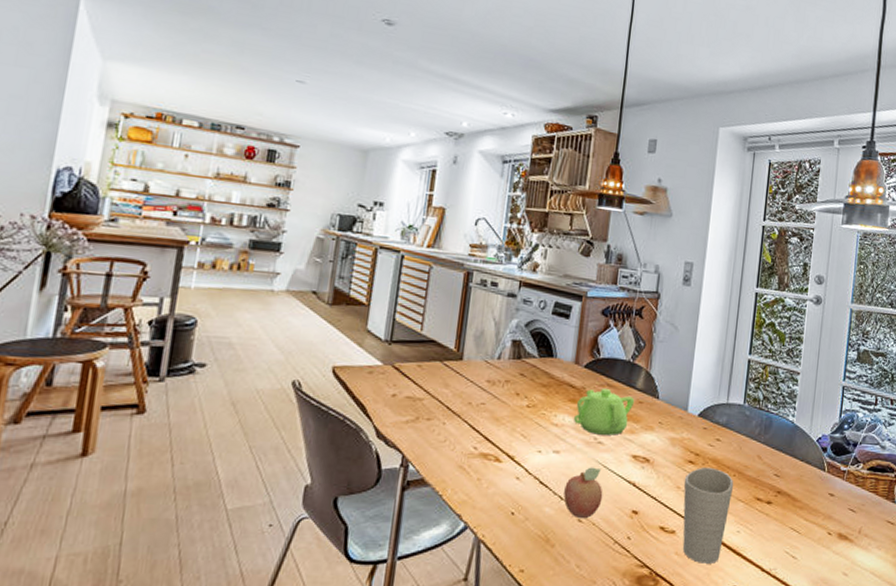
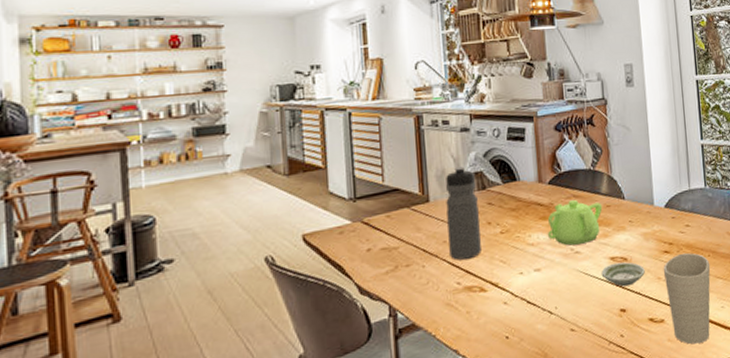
water bottle: none [472,331,513,426] -> present [445,166,481,260]
fruit: present [563,467,603,519] -> none [552,276,590,329]
saucer: none [620,462,666,489] -> present [601,262,645,287]

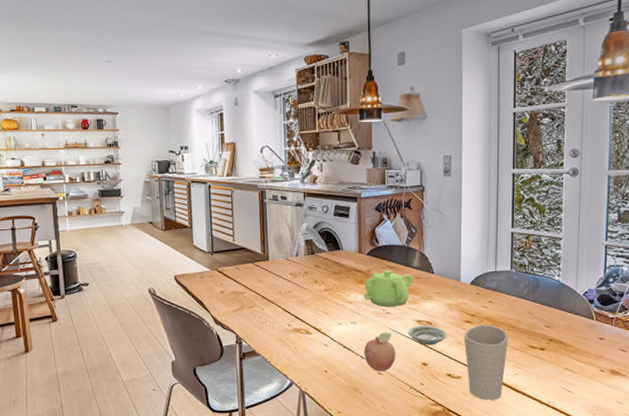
water bottle: present [445,166,481,260] -> none [281,234,308,308]
fruit: none [552,276,590,329] -> present [364,332,396,372]

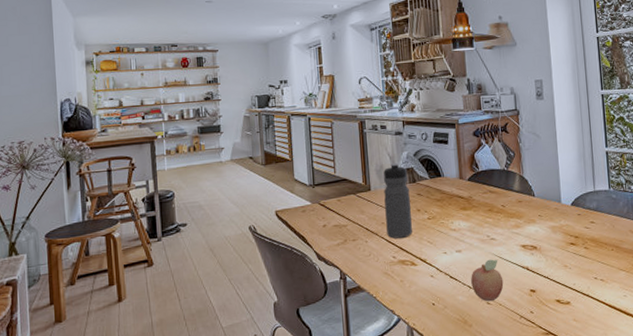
water bottle: none [281,234,308,308] -> present [383,163,412,239]
teapot: present [364,270,413,307] -> none [468,195,515,233]
saucer: present [408,325,447,346] -> none [513,250,553,271]
cup: present [464,324,509,400] -> none [569,245,614,326]

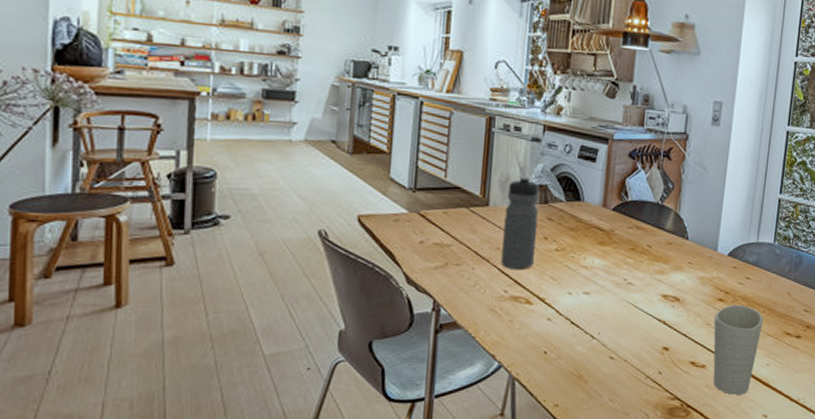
fruit: present [471,259,504,302] -> none [595,307,634,356]
cup: none [569,245,614,326] -> present [713,304,764,395]

